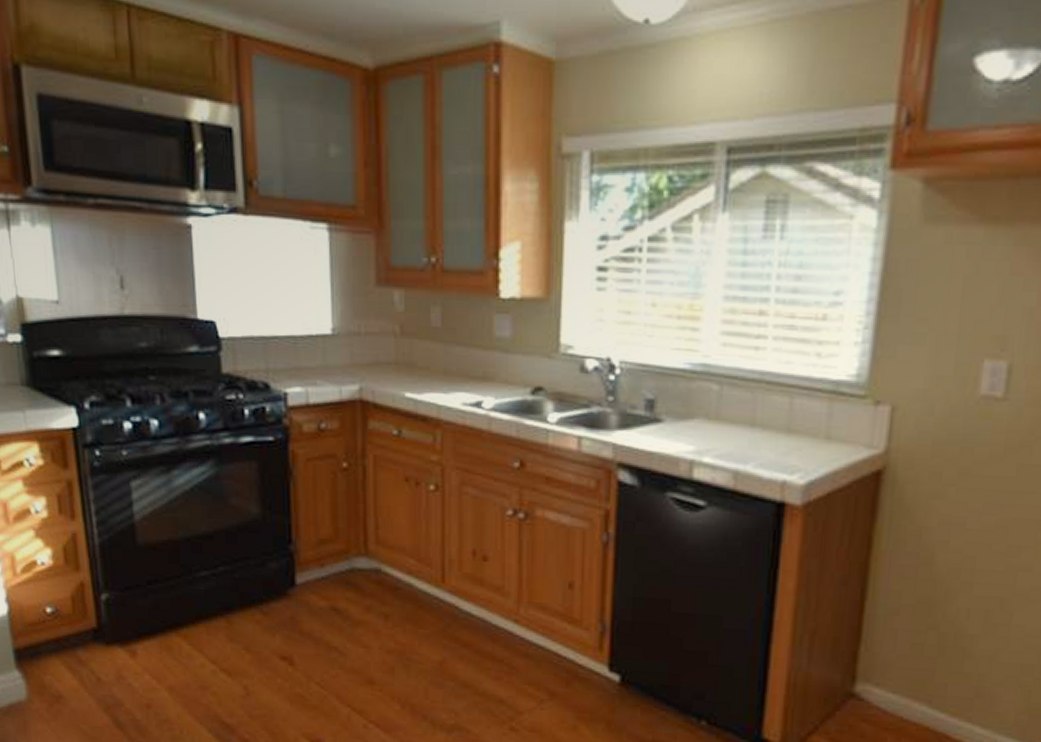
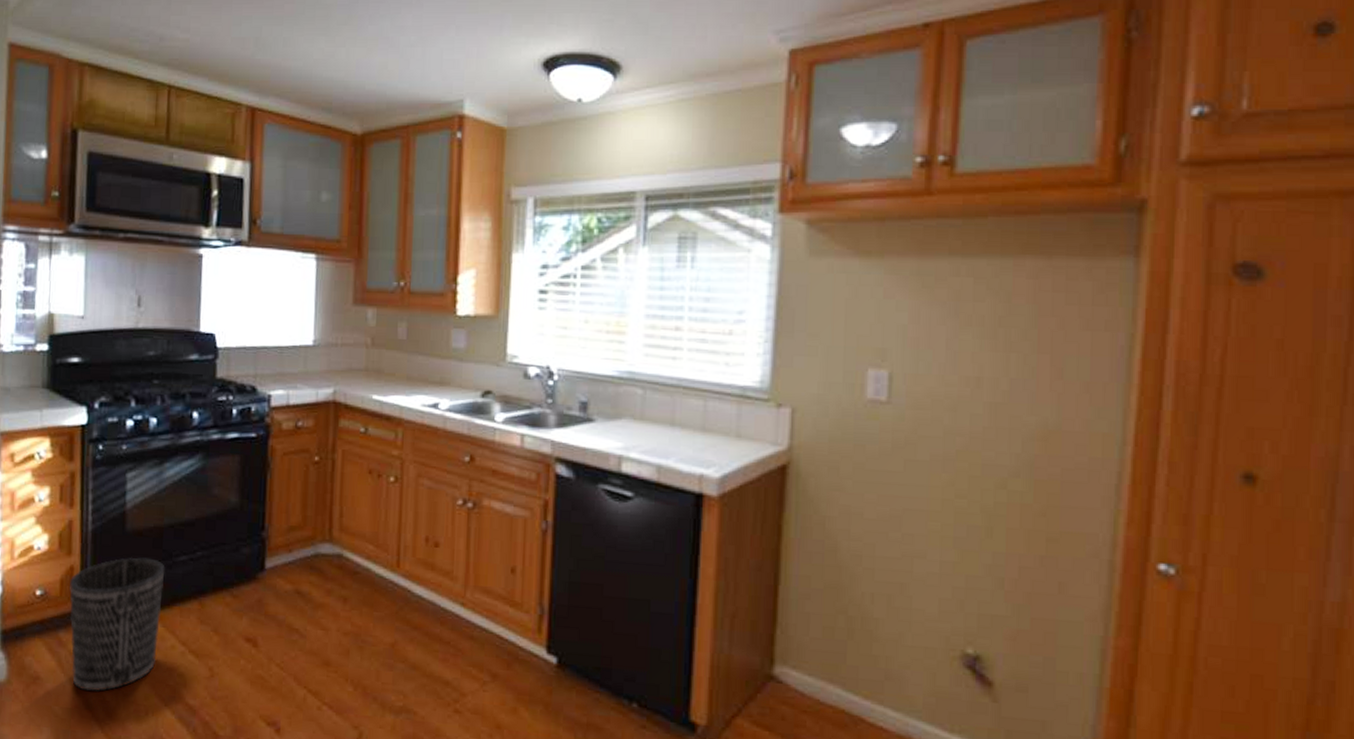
wastebasket: none [82,572,186,711] -> present [69,557,165,693]

